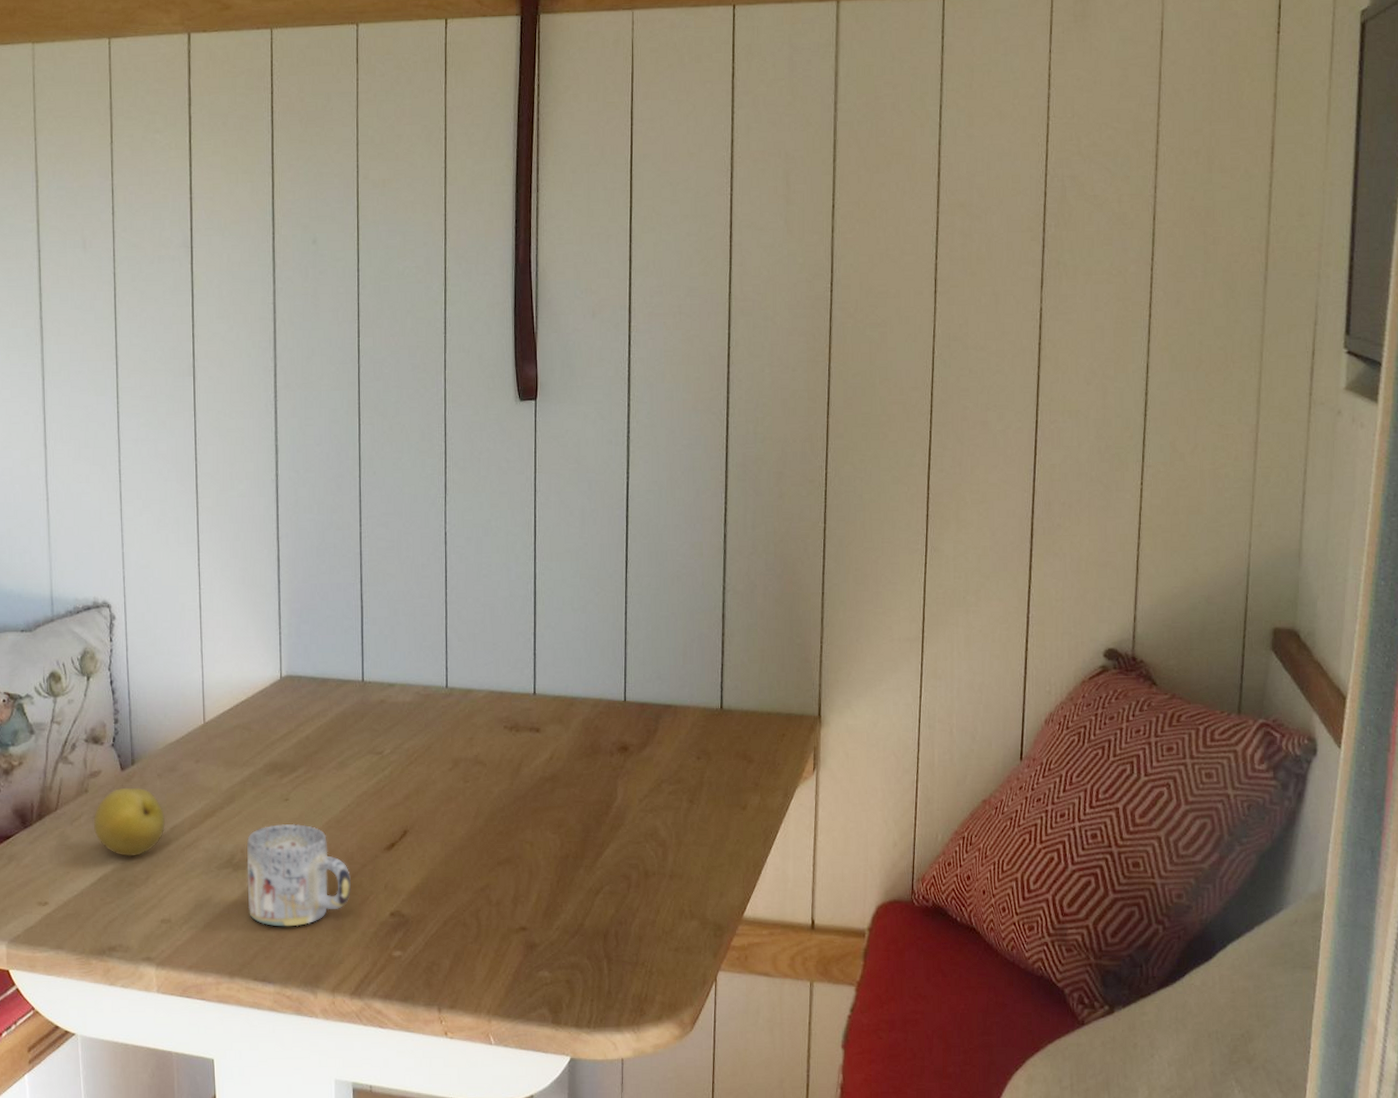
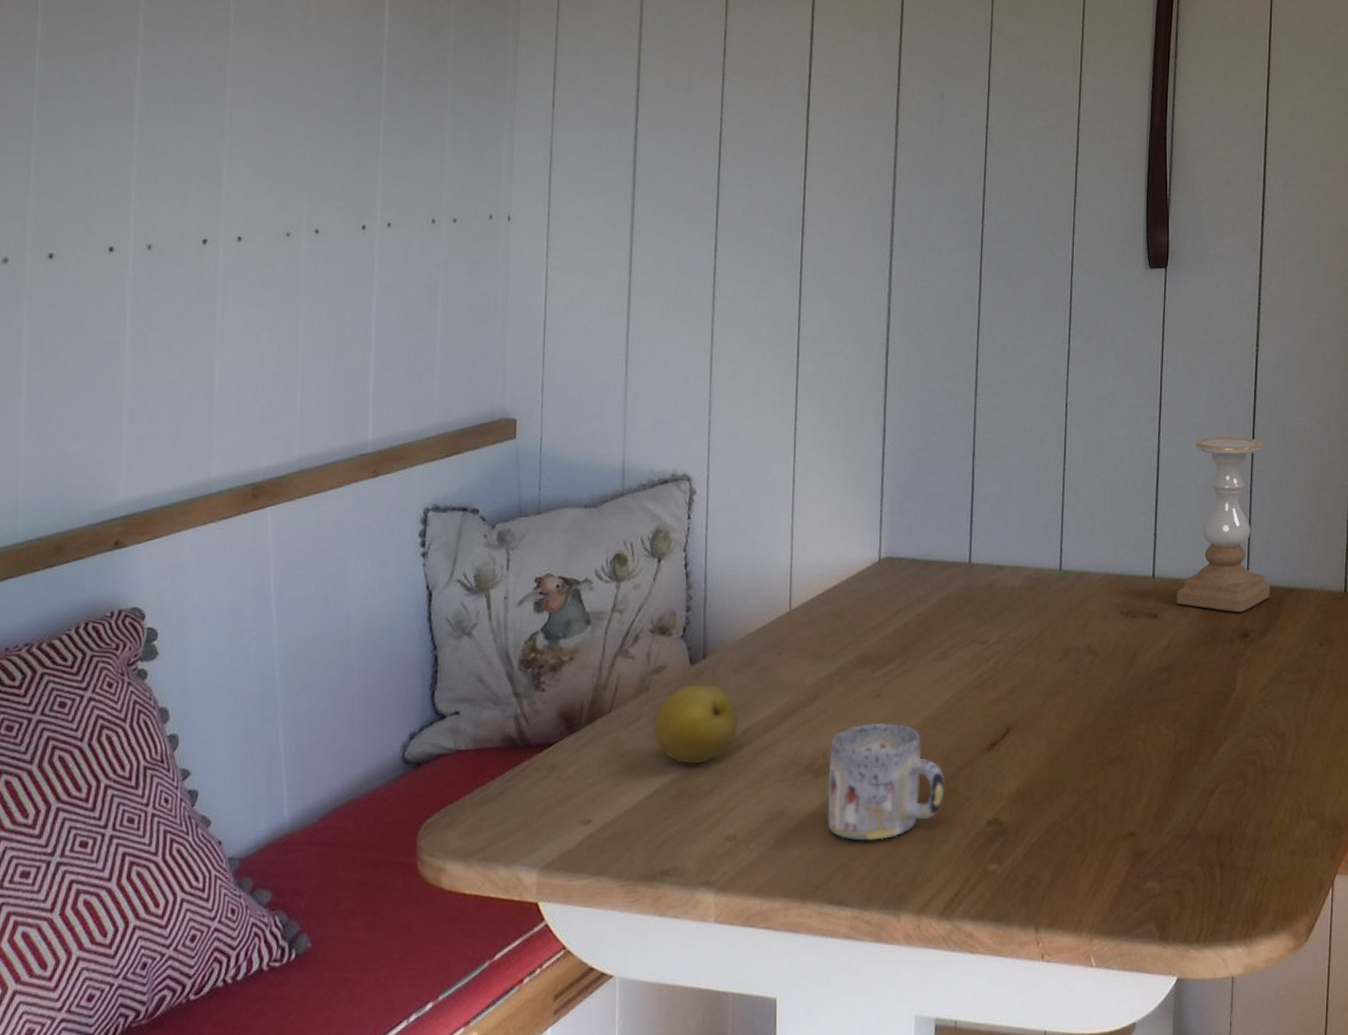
candle holder: none [557,561,648,728] -> present [1176,436,1271,613]

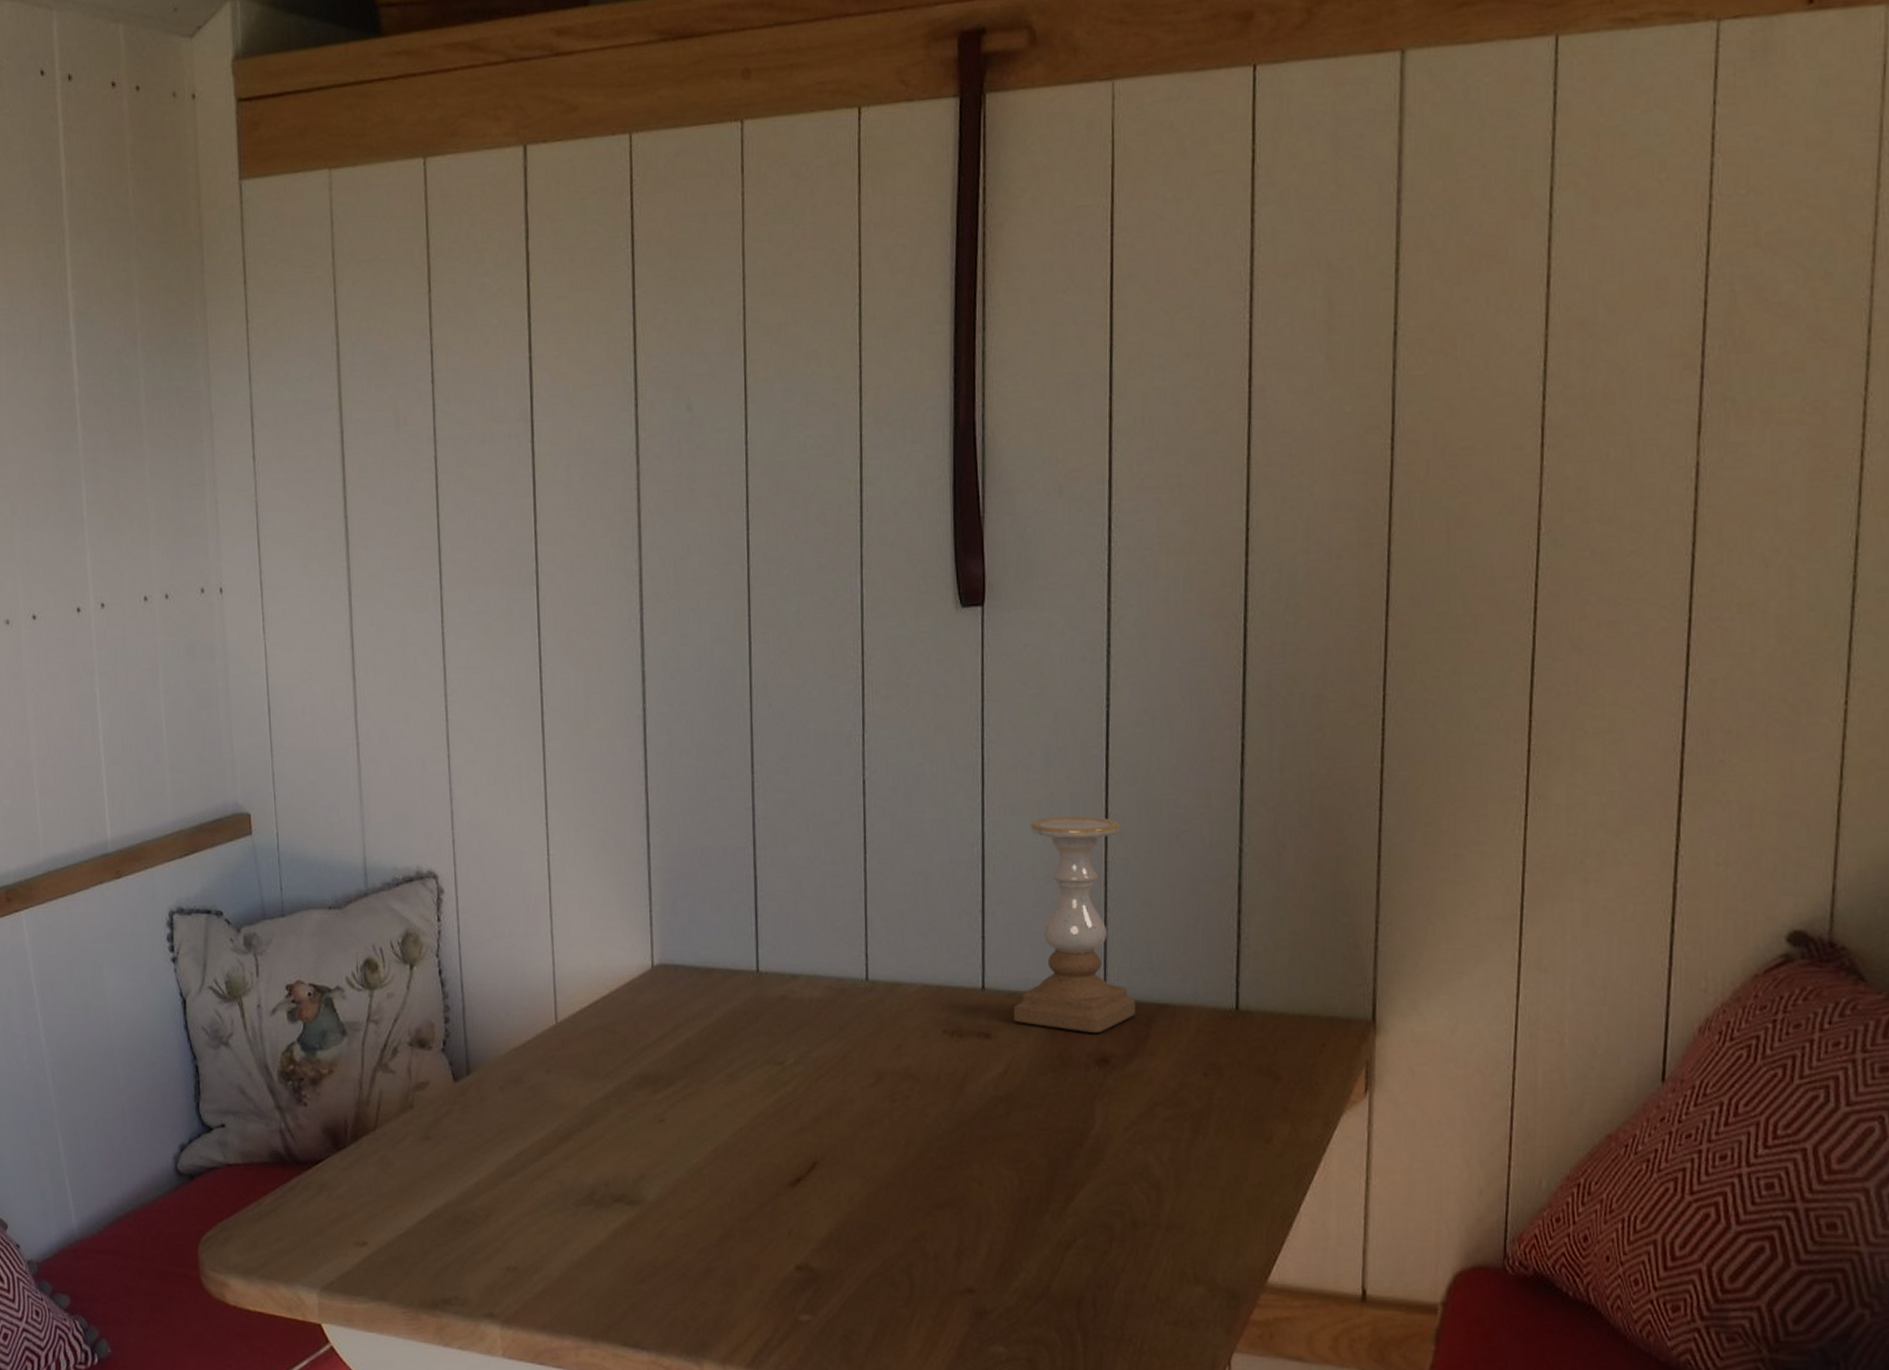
fruit: present [653,684,739,765] -> none [420,1102,510,1189]
mug: present [827,722,945,841] -> none [611,1150,745,1280]

